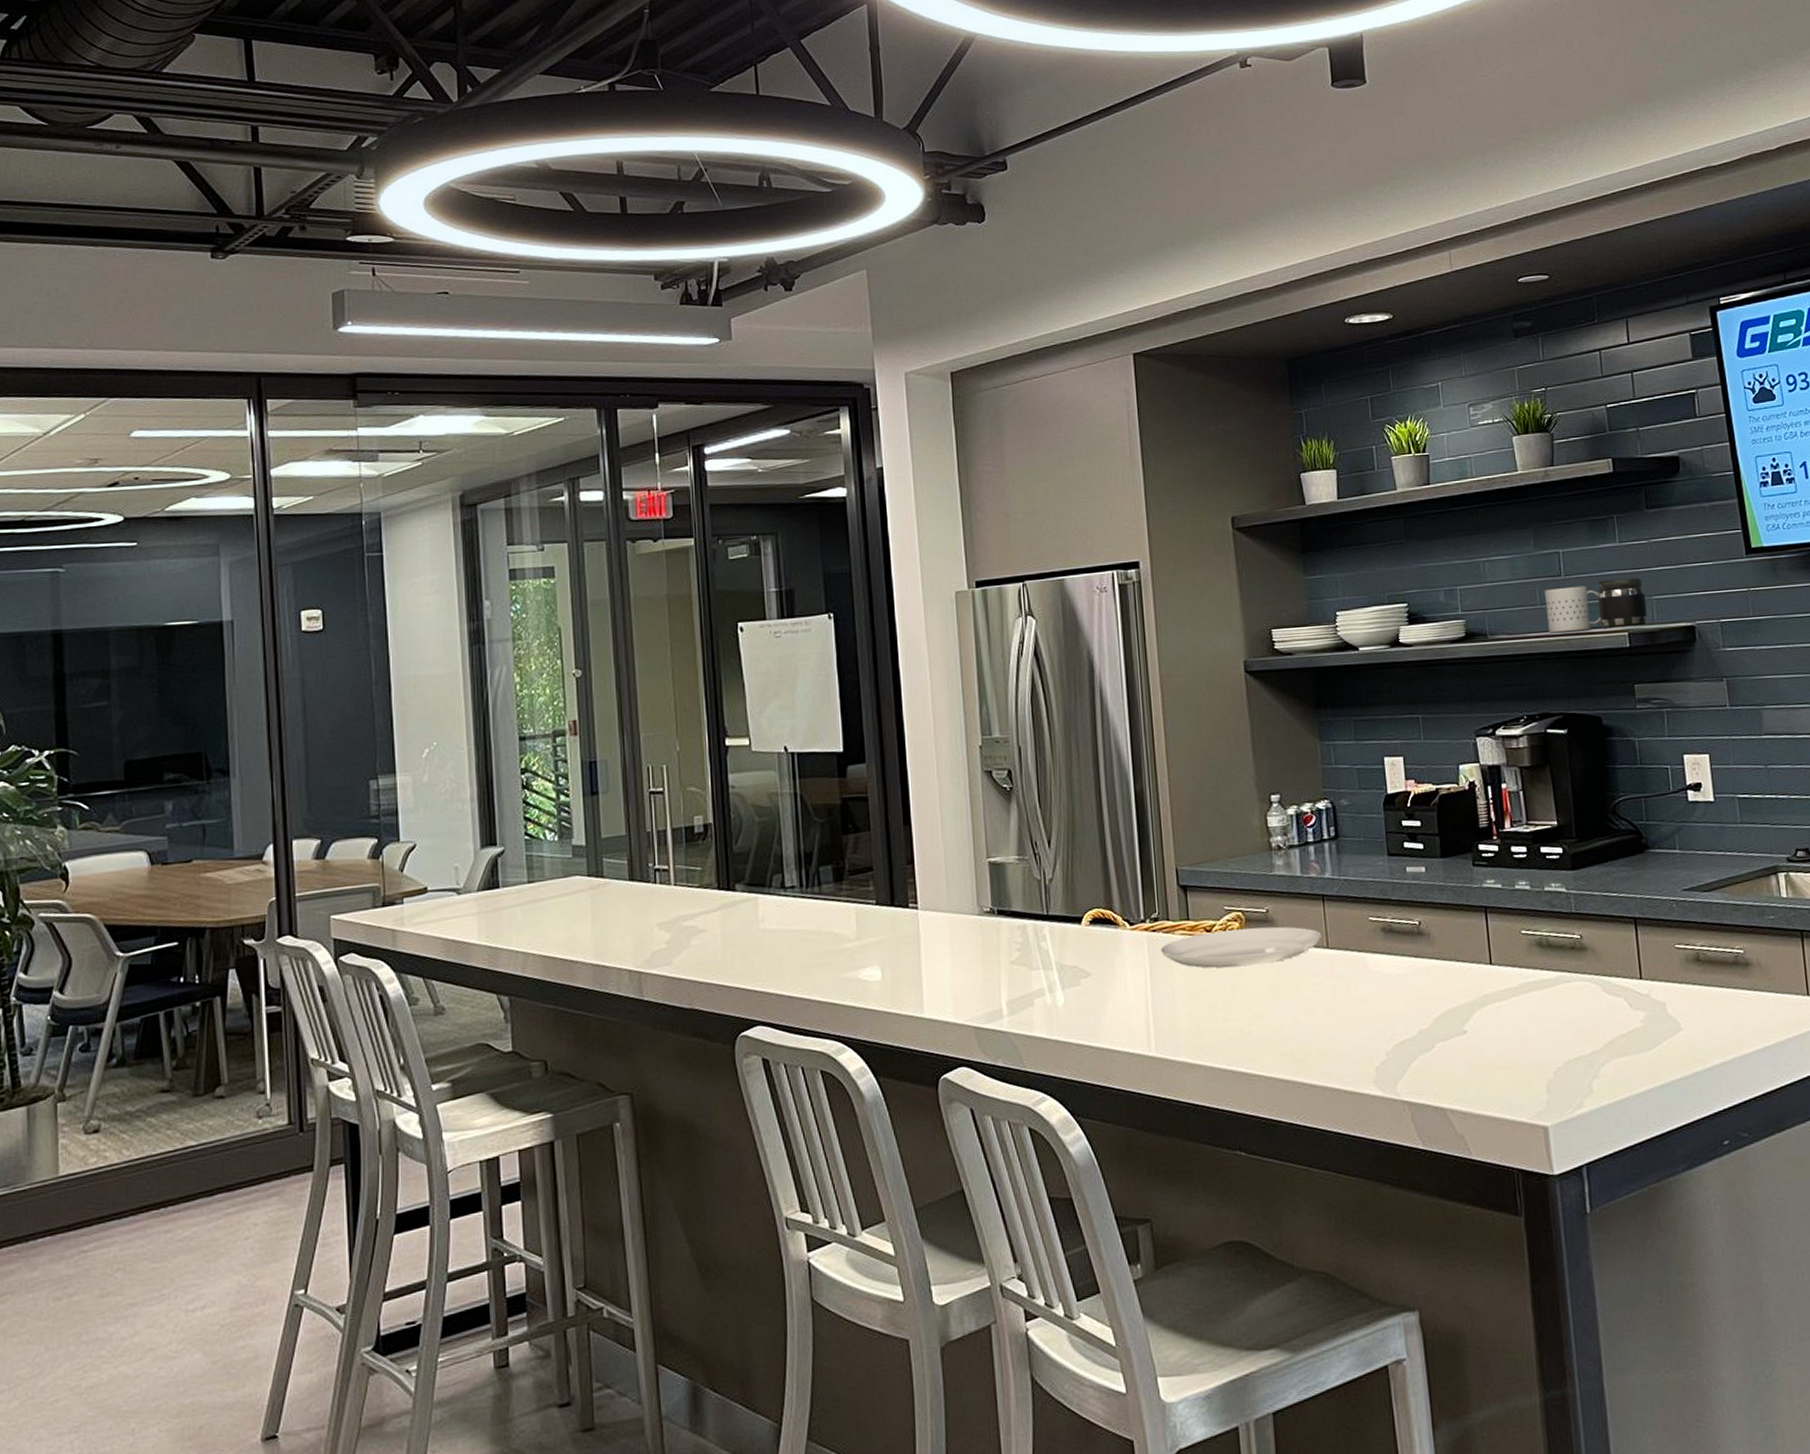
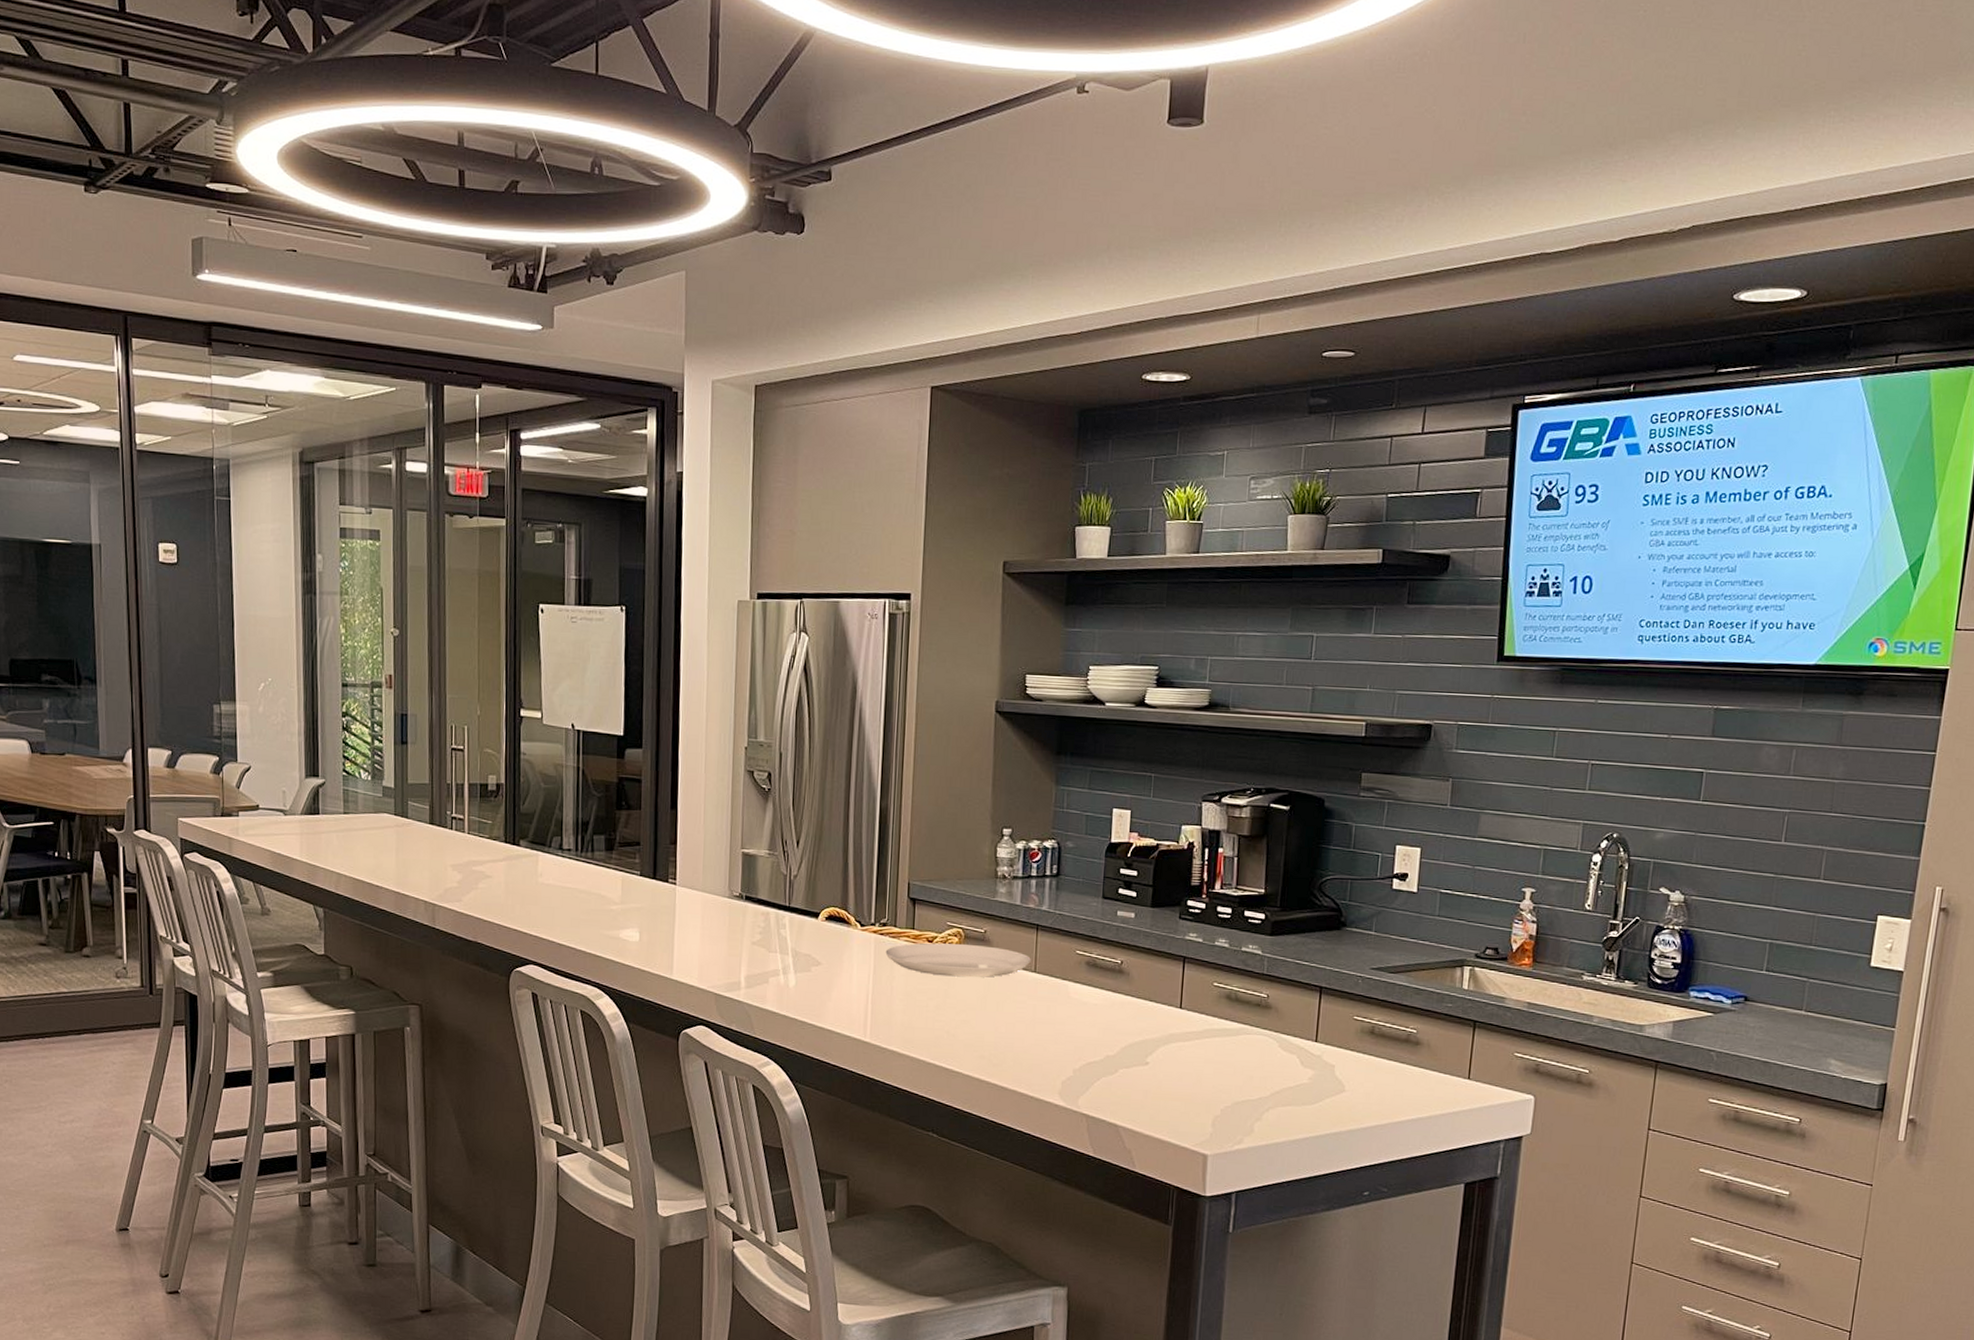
mug: present [1544,585,1602,634] -> none [1288,671,1345,715]
jar: present [1597,577,1647,629] -> none [1340,669,1390,718]

